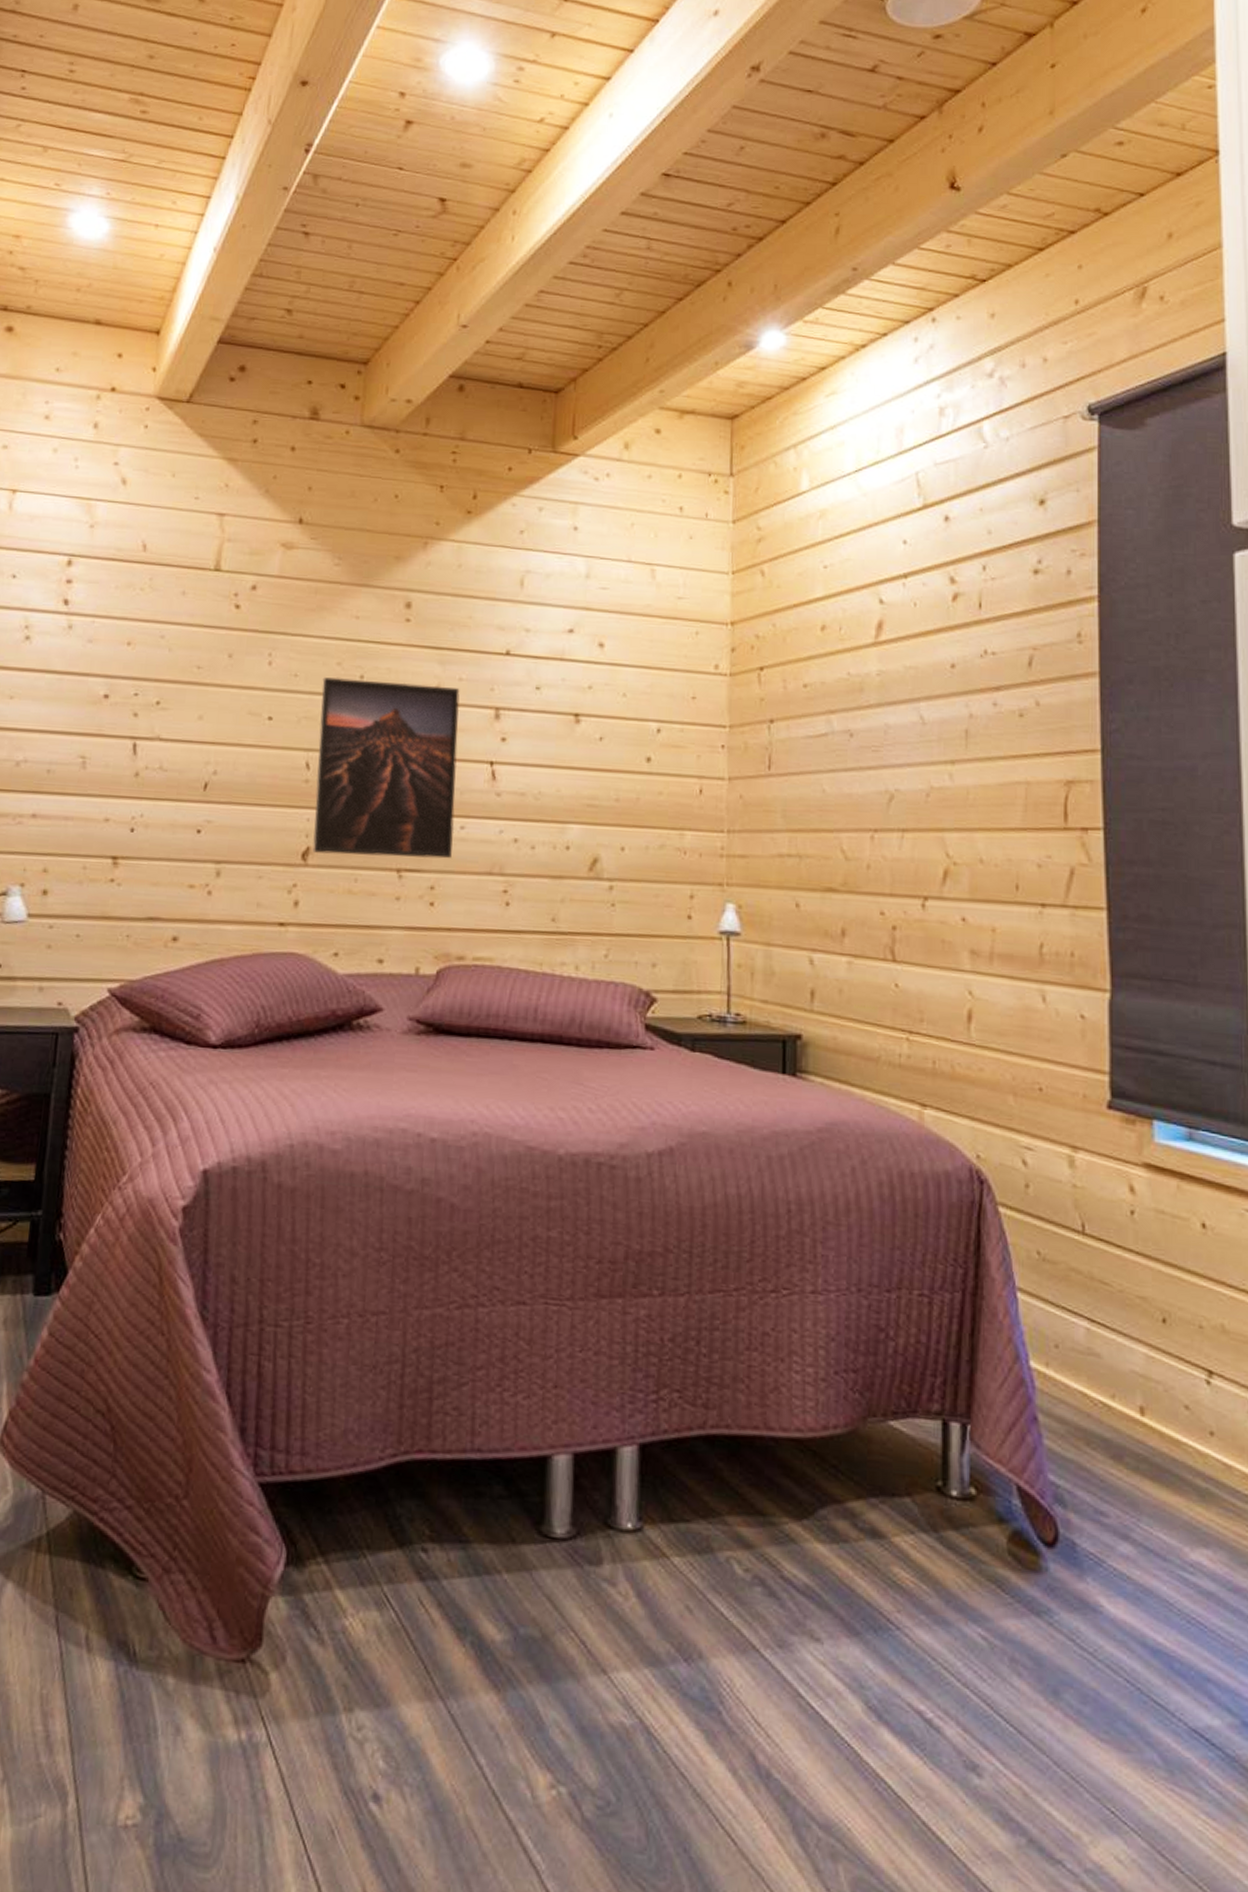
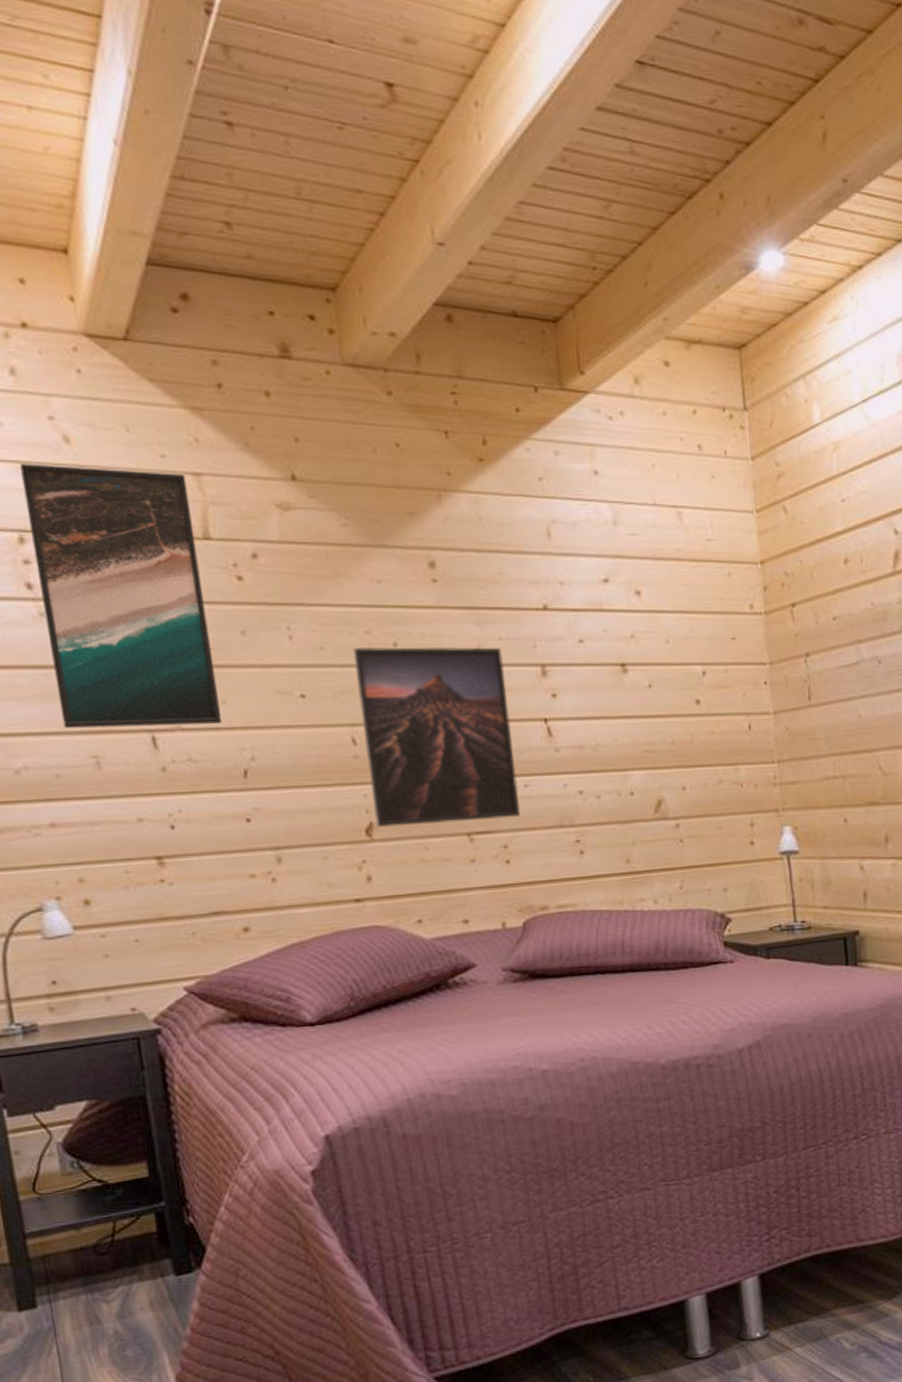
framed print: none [64,500,212,738] -> present [19,463,223,728]

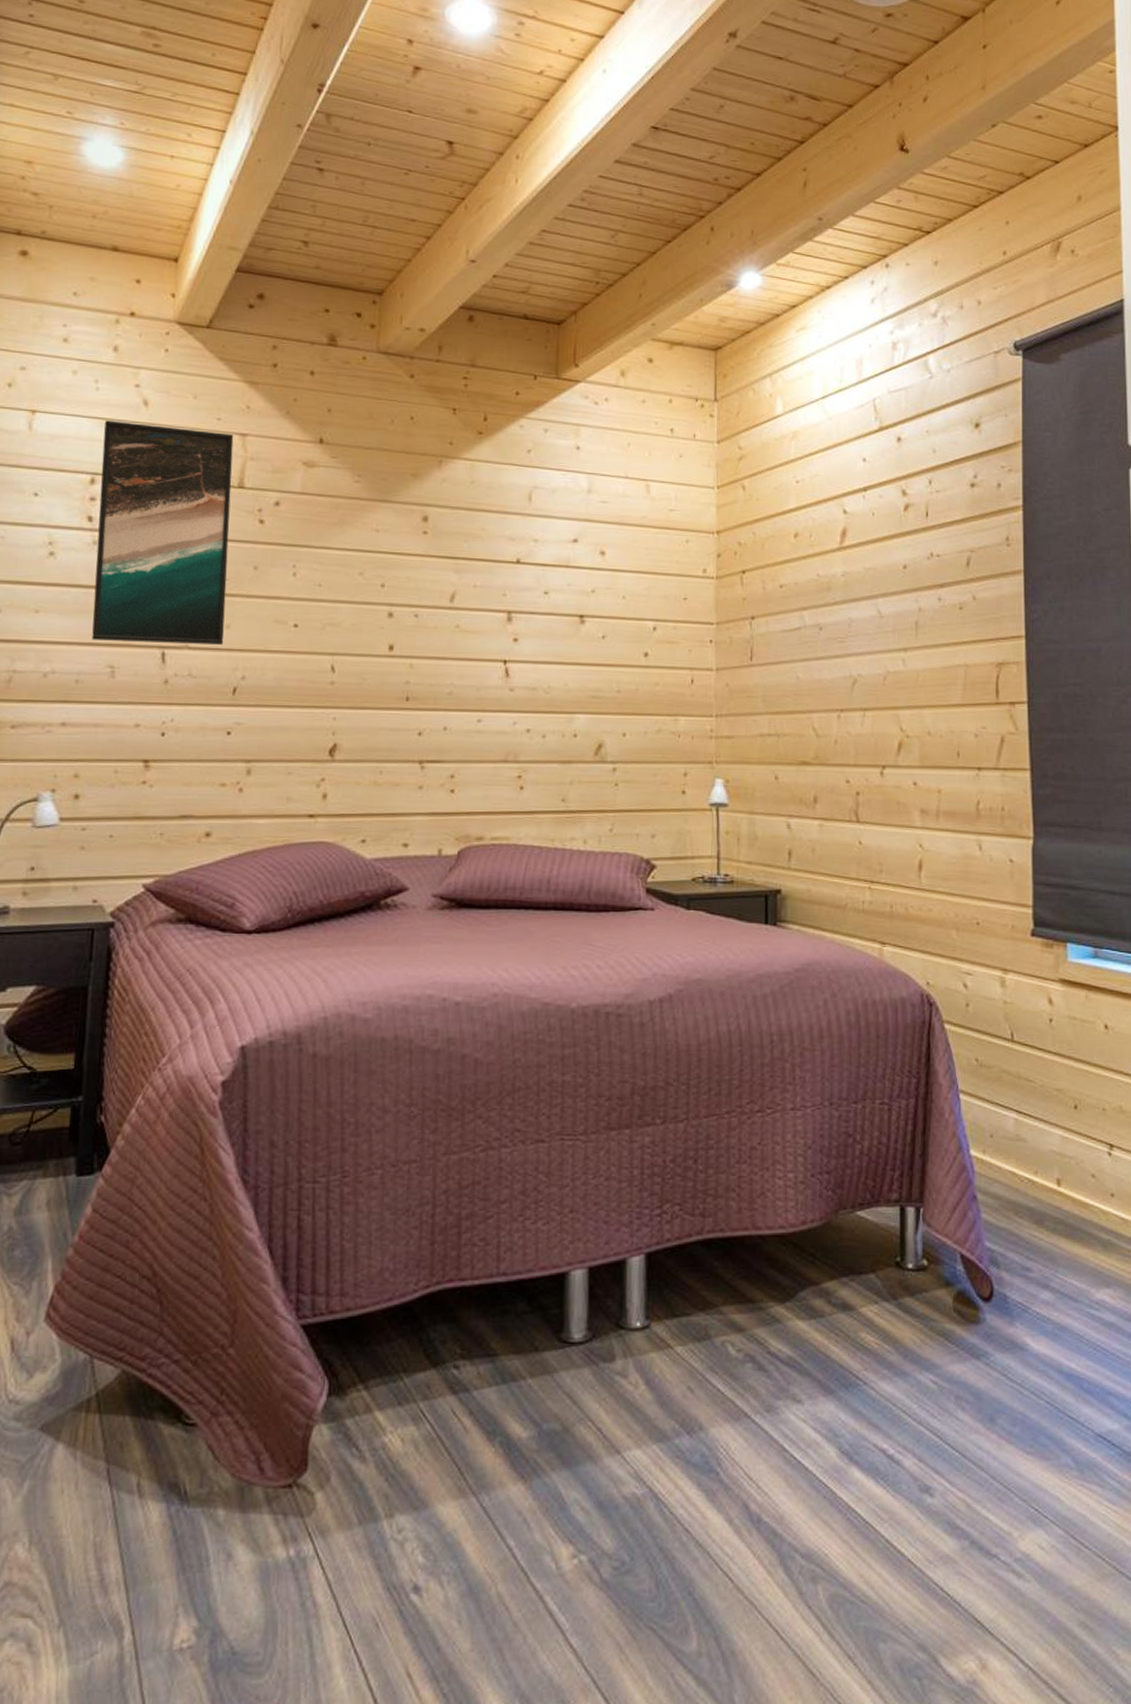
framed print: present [352,646,520,827] -> none [338,586,475,750]

